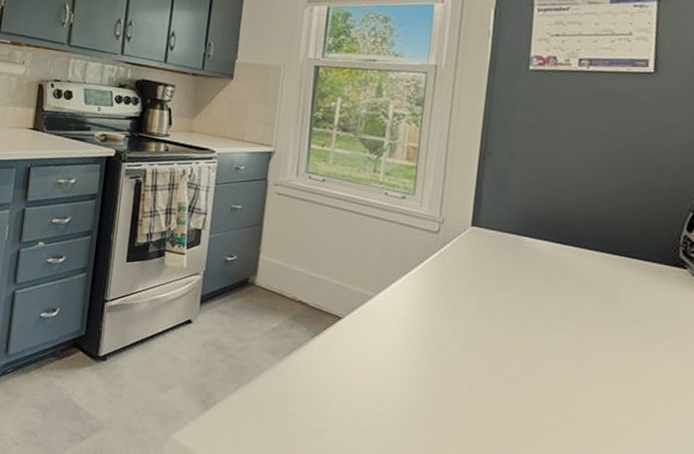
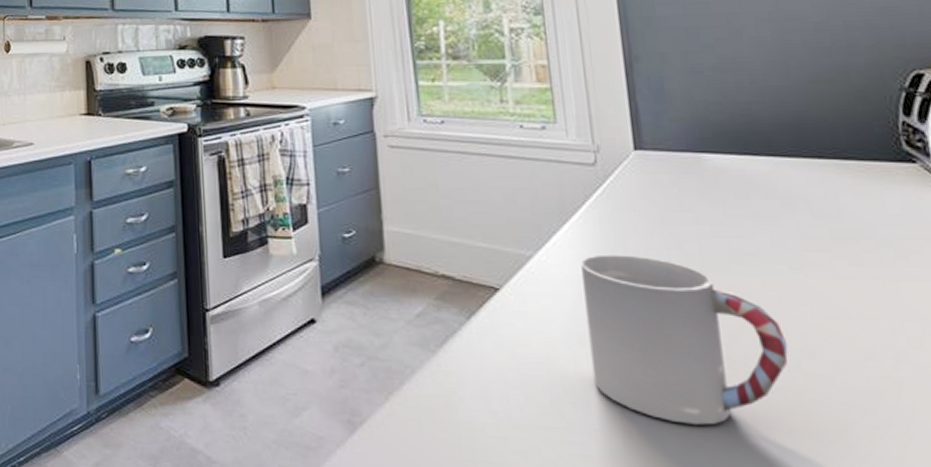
cup: none [400,303,555,443] -> present [581,254,788,425]

